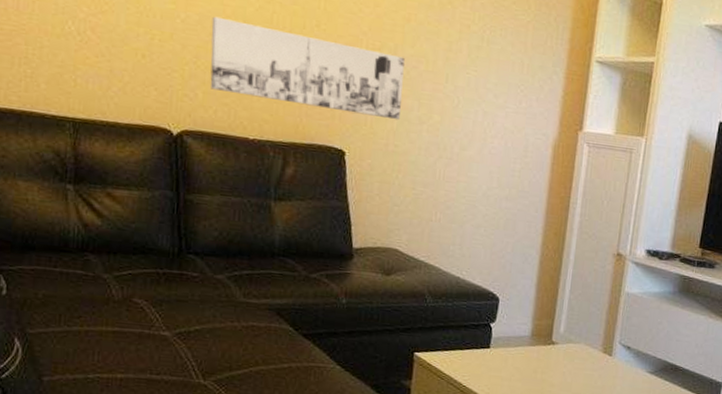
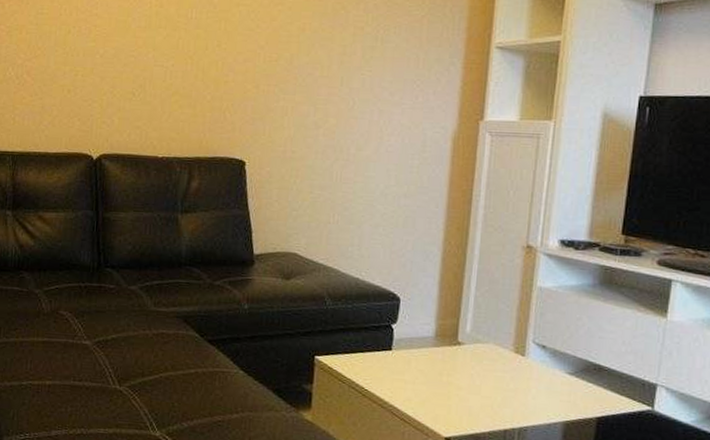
wall art: present [210,16,405,121] -> none [124,48,300,127]

